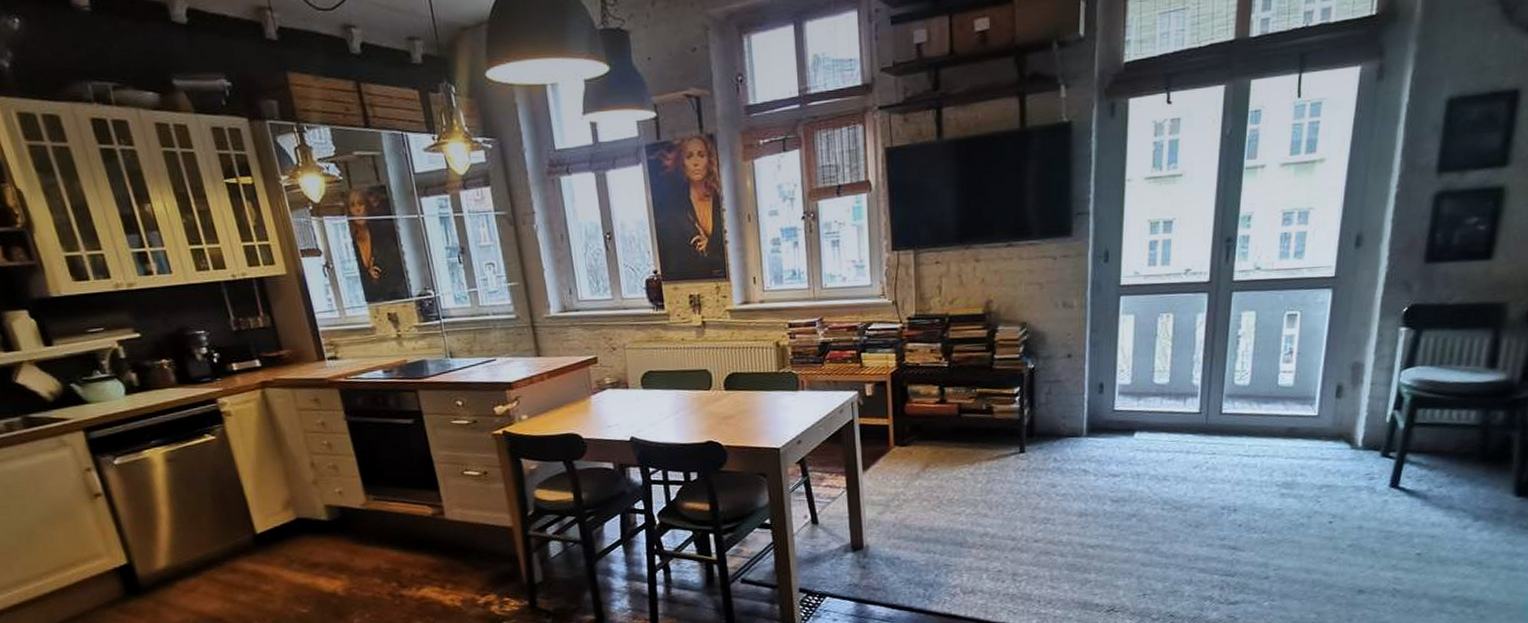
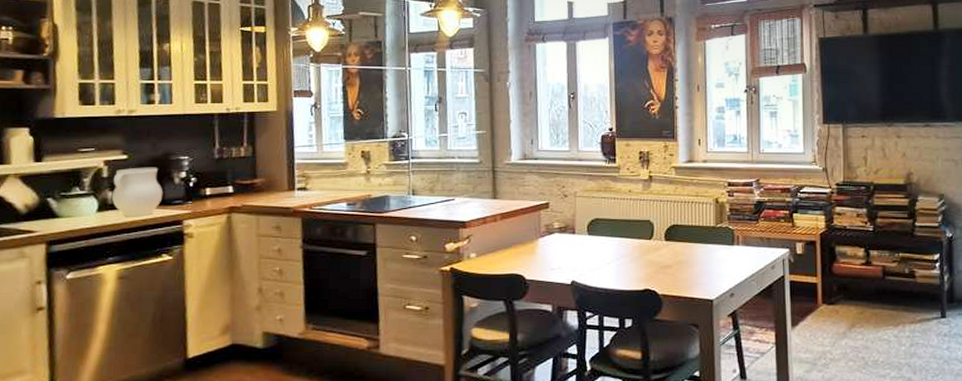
ceramic jug: none [132,344,190,399] -> present [111,167,163,217]

